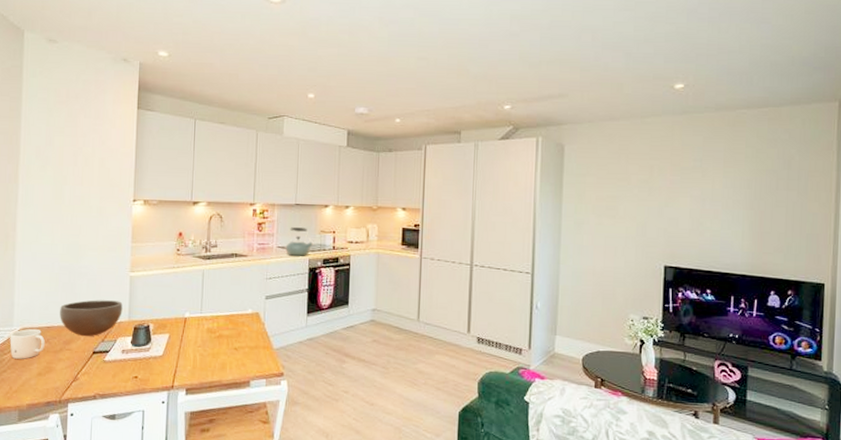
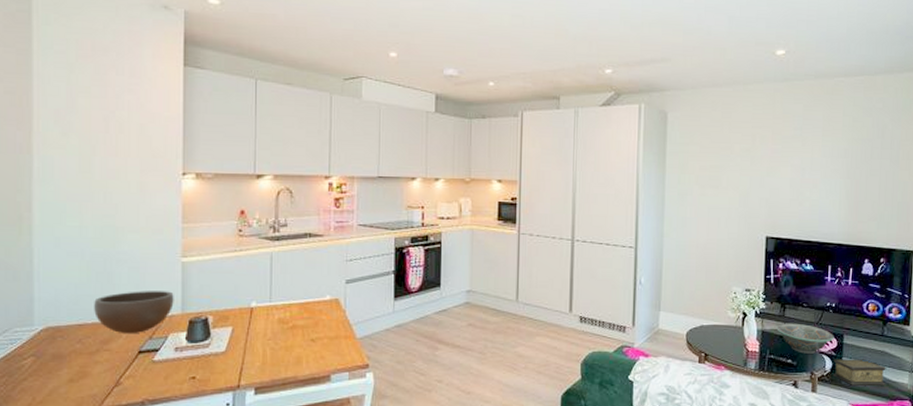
mug: present [10,329,46,359] -> none [30,328,78,364]
kettle: present [285,227,315,256] -> none [368,202,402,235]
decorative bowl: none [676,352,738,385] -> present [776,323,834,354]
decorative box: none [736,391,795,421] -> present [832,359,886,385]

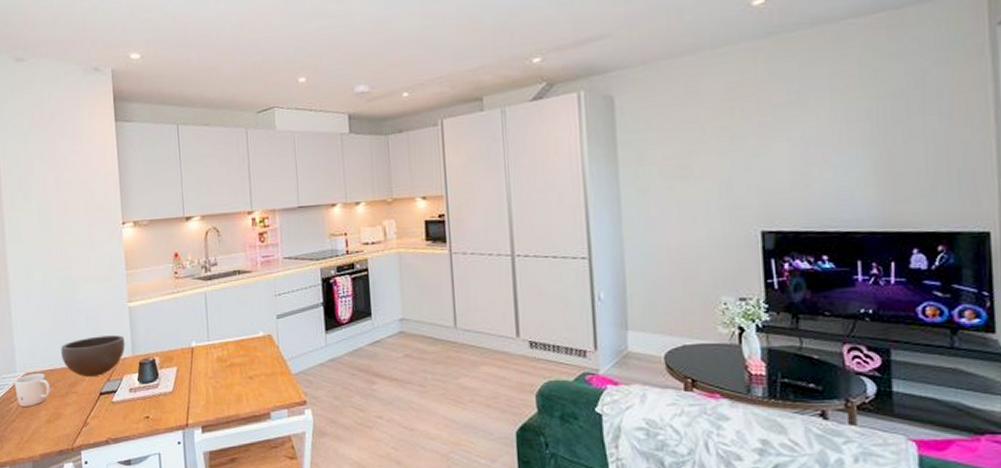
mug: none [30,328,78,364] -> present [14,374,51,407]
decorative bowl: present [776,323,834,354] -> none [788,337,876,376]
decorative box: present [832,359,886,385] -> none [877,380,964,415]

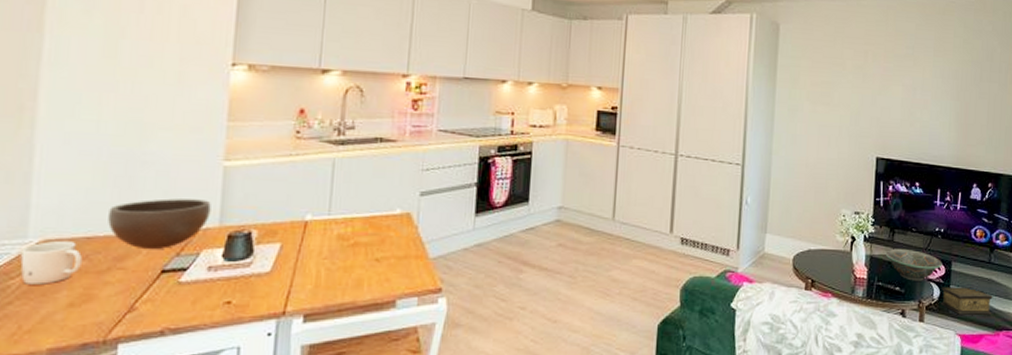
decorative bowl: none [788,337,876,376] -> present [885,248,943,281]
decorative box: none [877,380,964,415] -> present [940,287,993,315]

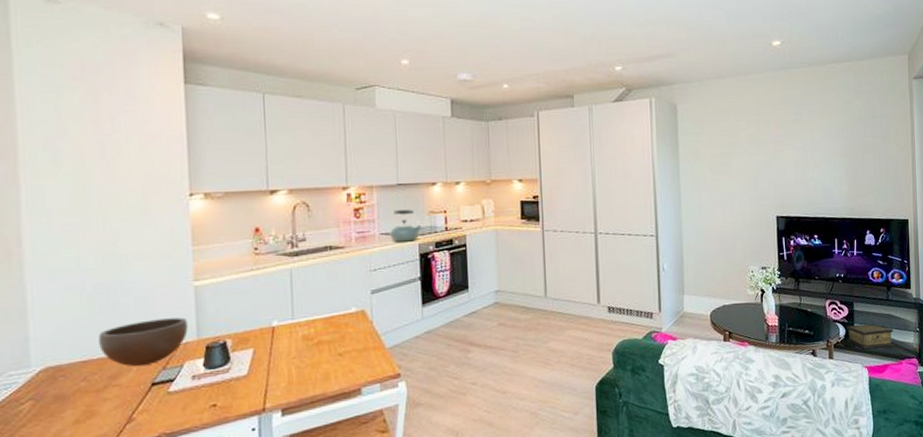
mug: present [20,241,83,285] -> none [27,366,82,408]
kettle: none [449,106,488,142] -> present [390,210,425,242]
decorative bowl: present [885,248,943,281] -> none [793,295,845,324]

